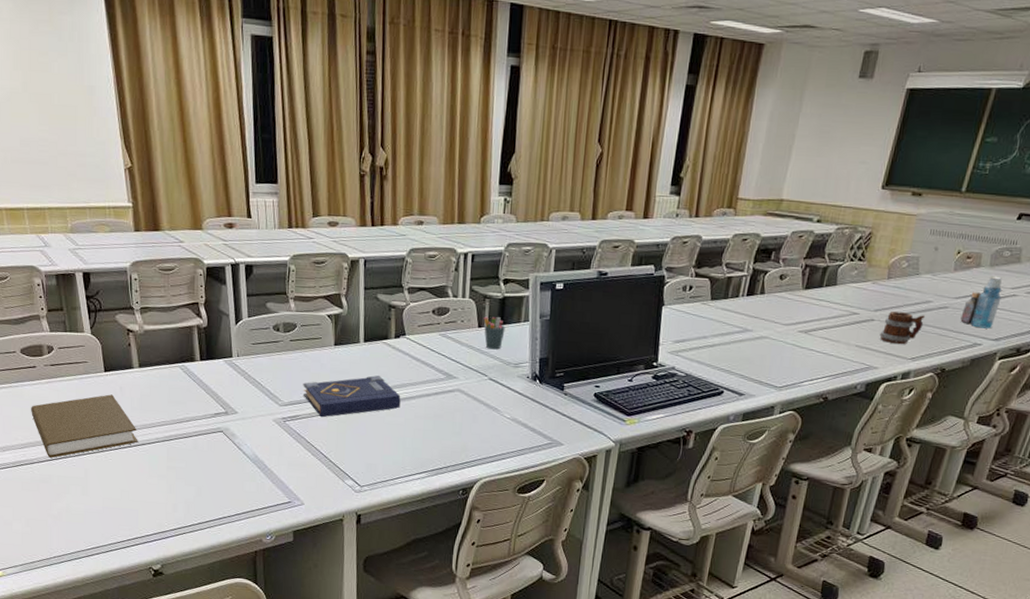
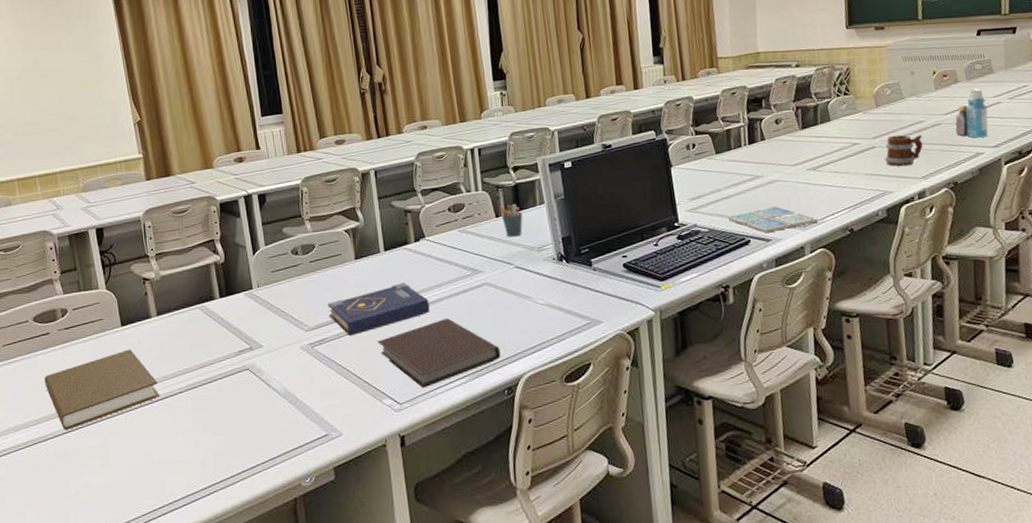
notebook: none [346,416,462,476] -> present [377,318,501,389]
drink coaster: none [706,362,796,387] -> present [727,206,819,233]

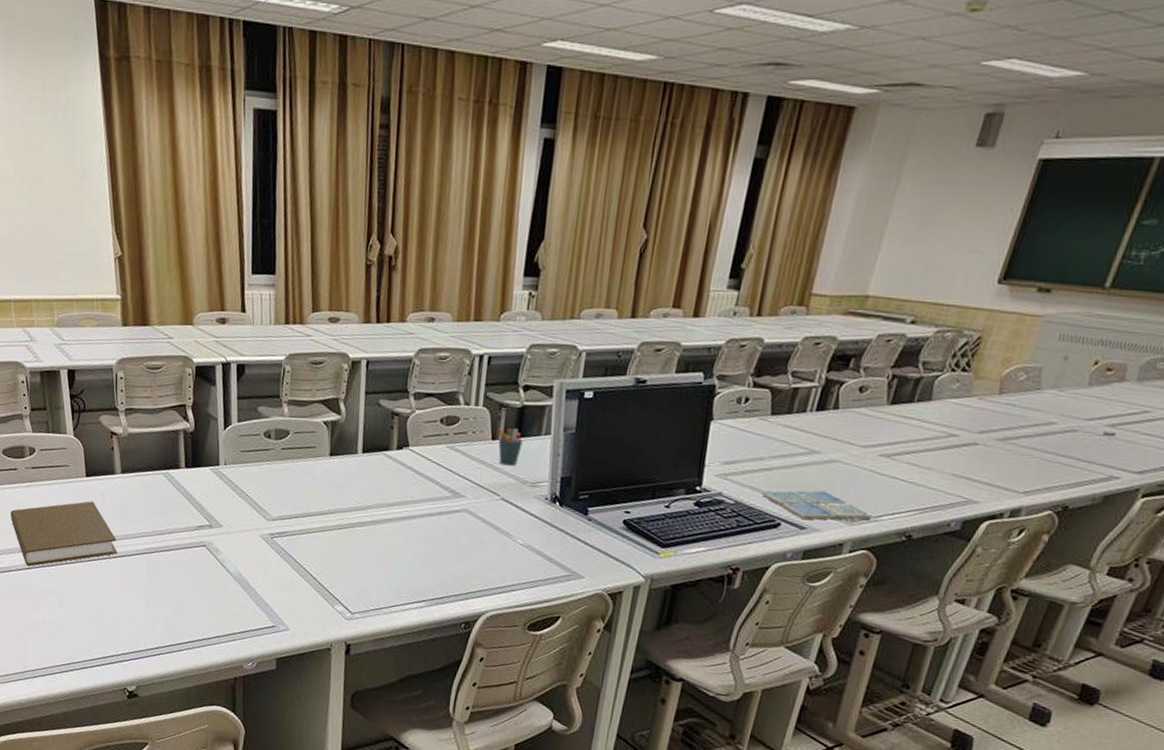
book: present [327,283,430,337] -> none [293,490,401,535]
notebook: present [377,318,501,389] -> none [339,537,466,604]
mug: present [884,135,924,166] -> none [983,433,1047,474]
bottle: present [955,88,989,138] -> none [1092,393,1153,459]

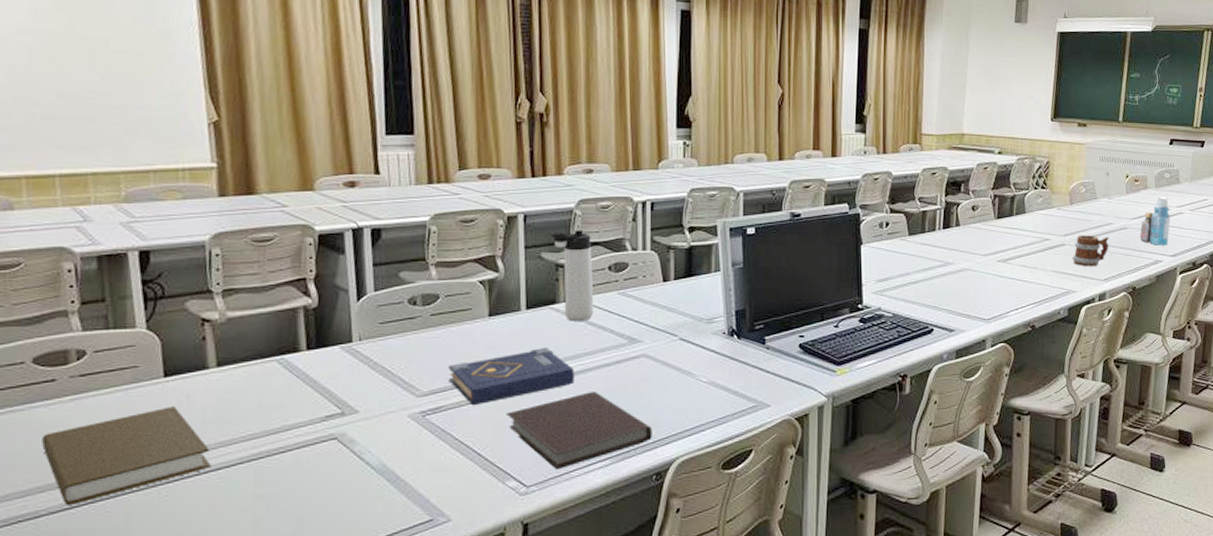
book: none [293,490,401,535] -> present [448,348,575,406]
notebook: none [339,537,466,604] -> present [506,392,652,470]
thermos bottle: none [389,379,427,470] -> present [551,230,594,321]
pen holder: present [498,427,523,466] -> none [669,269,694,305]
drink coaster: present [761,490,873,520] -> none [913,295,1003,323]
mug: none [983,433,1047,474] -> present [1072,234,1110,266]
bottle: none [1092,393,1153,459] -> present [1140,196,1171,246]

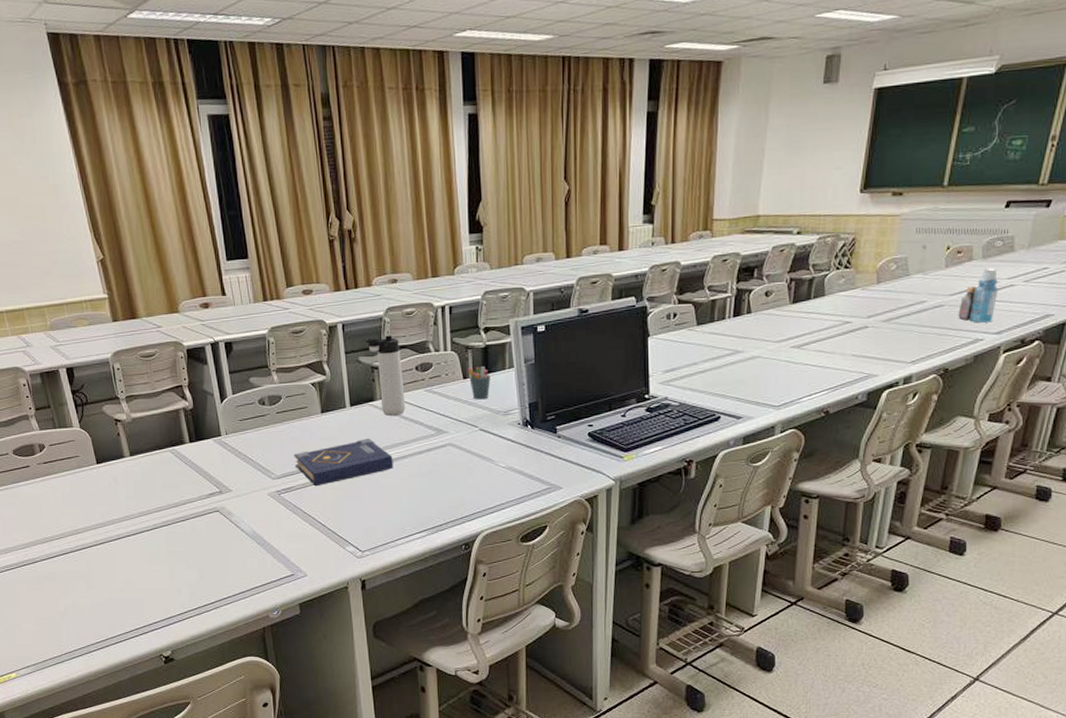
book: present [42,406,211,505] -> none [28,486,137,555]
notebook: present [506,392,652,470] -> none [341,475,460,539]
pen holder: none [669,269,694,305] -> present [468,367,491,400]
mug: present [1072,234,1110,266] -> none [875,315,922,349]

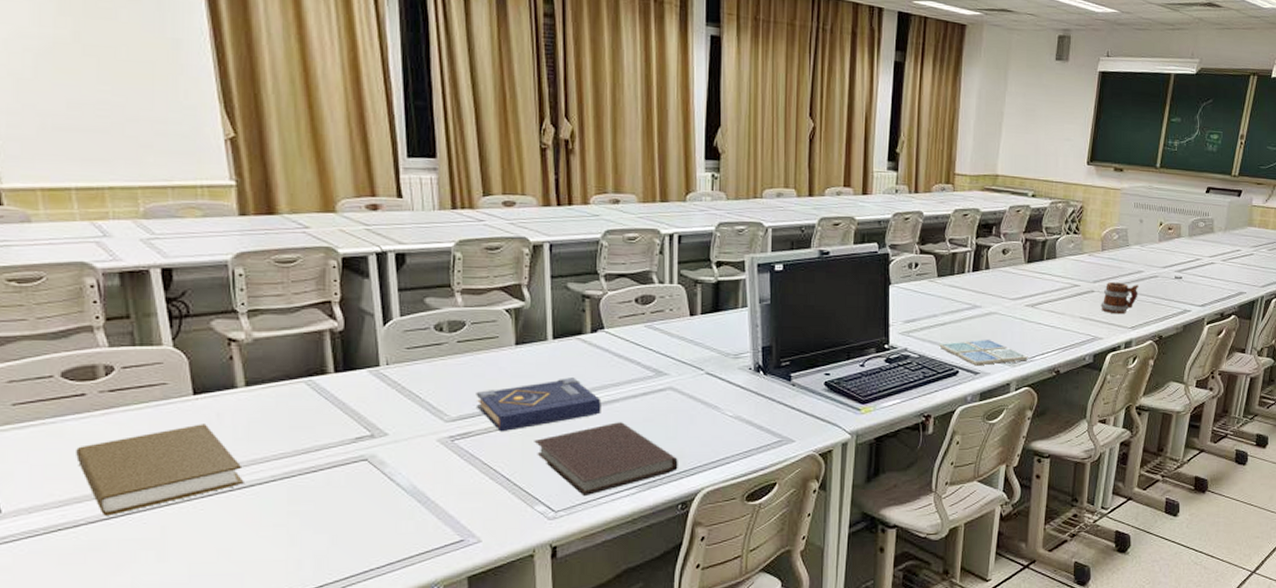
book: none [28,486,137,555] -> present [76,424,244,515]
notebook: none [341,475,460,539] -> present [534,422,678,497]
thermos bottle: present [365,335,406,416] -> none [577,261,621,352]
pen holder: present [468,367,491,400] -> none [695,303,721,340]
drink coaster: none [700,383,794,411] -> present [939,339,1028,366]
mug: none [875,315,922,349] -> present [1100,281,1140,313]
bottle: present [958,268,999,323] -> none [1170,245,1202,295]

